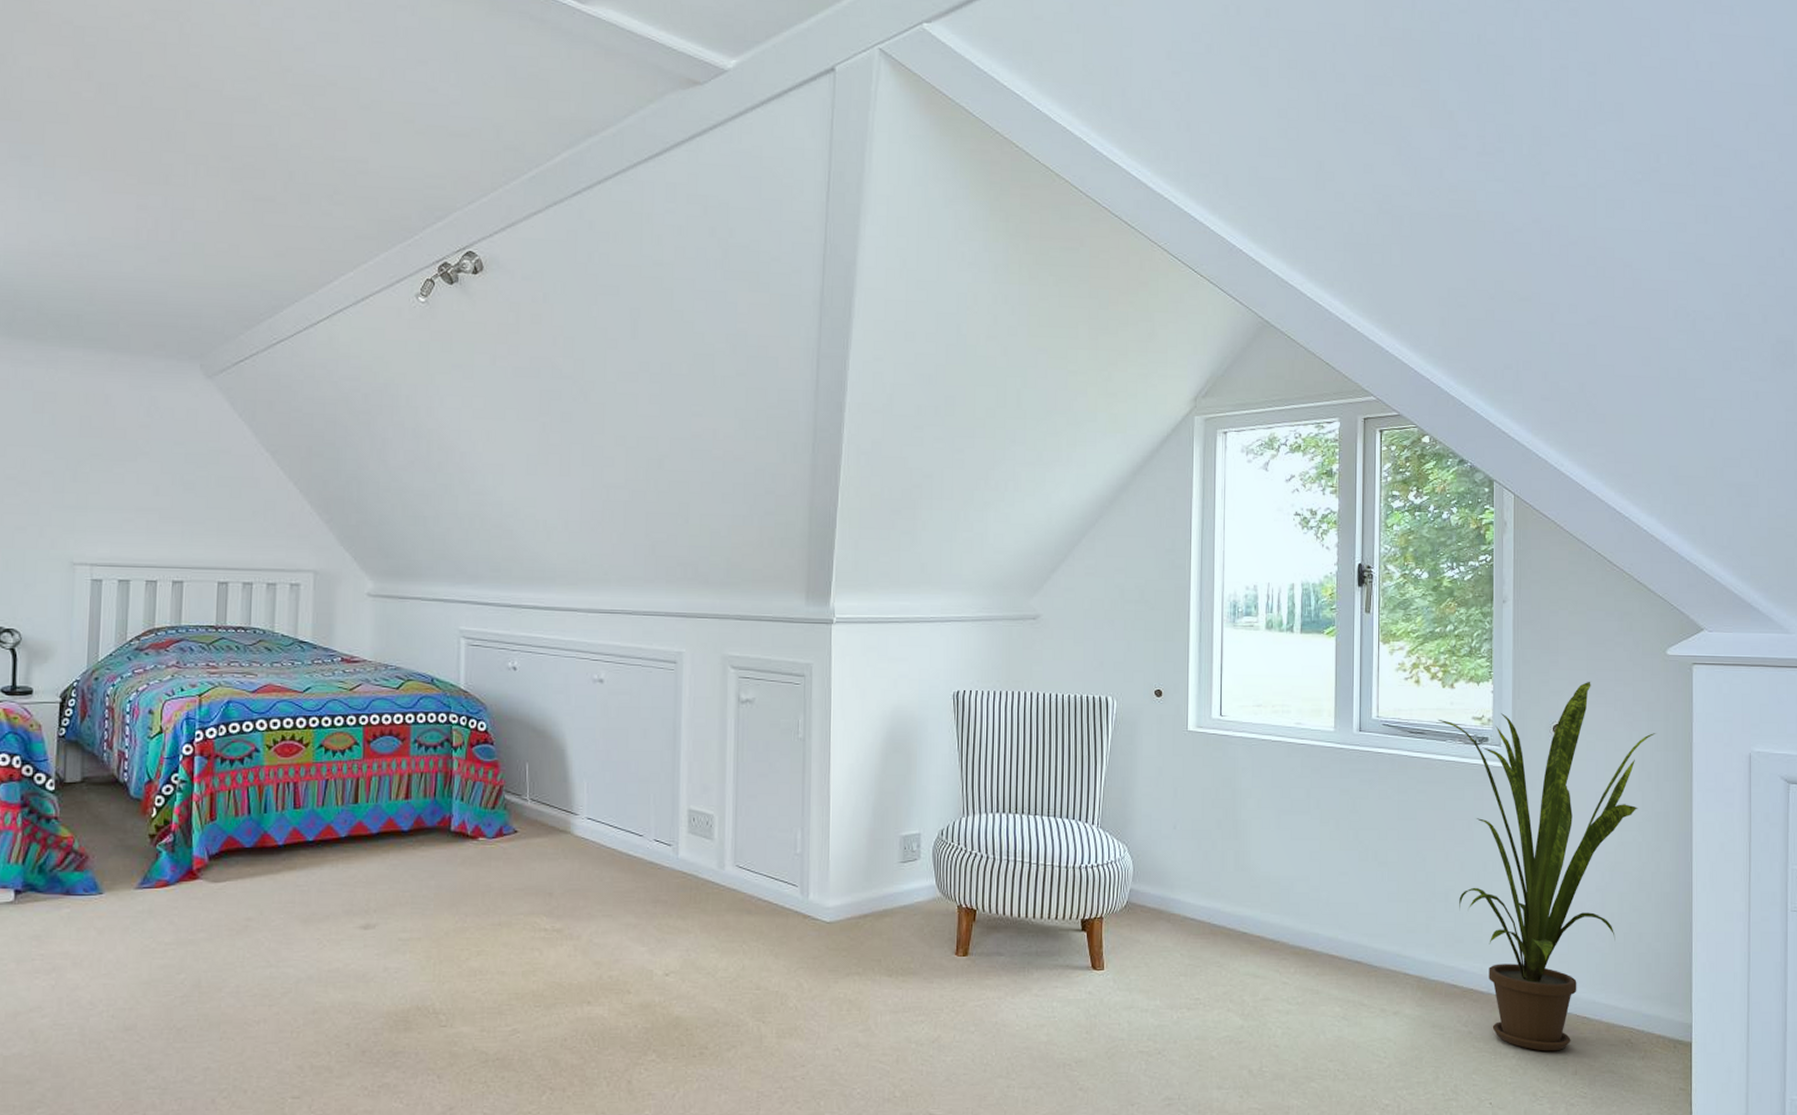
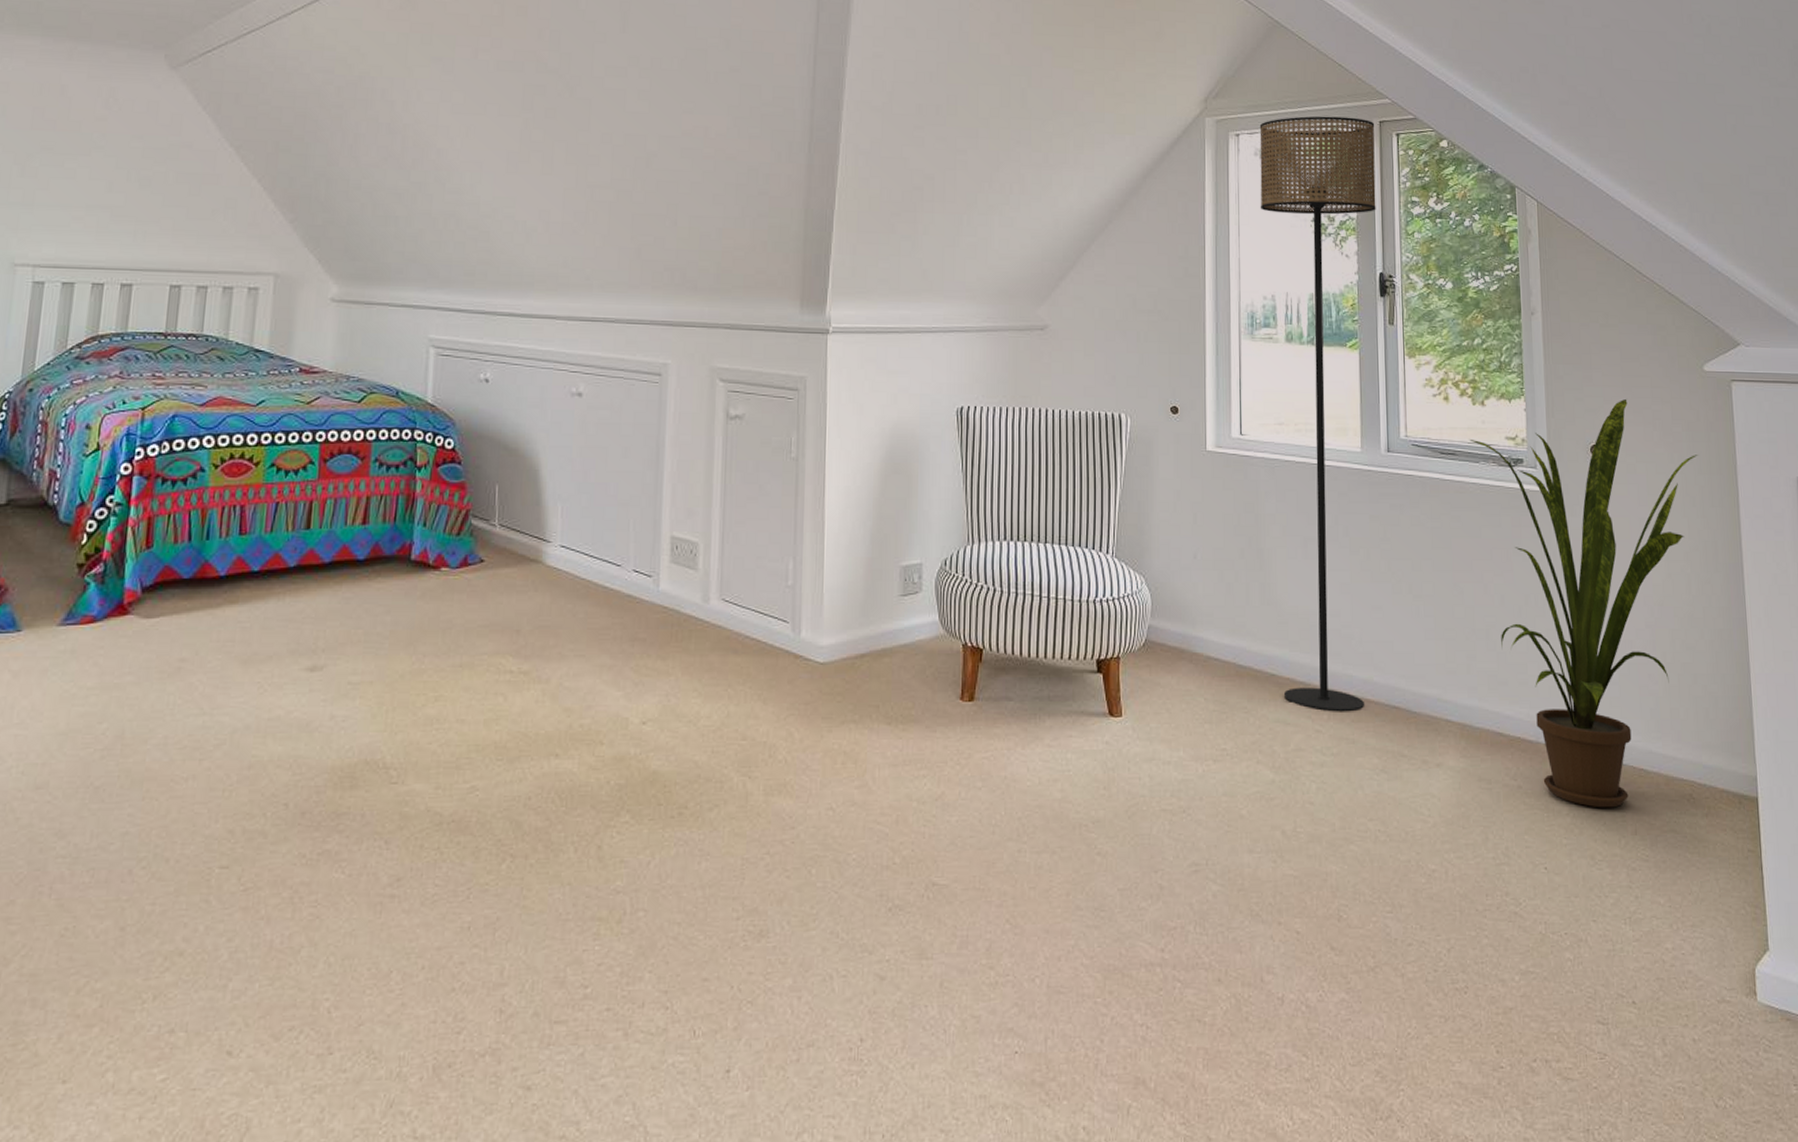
floor lamp: none [1246,413,1359,966] -> present [1259,116,1376,712]

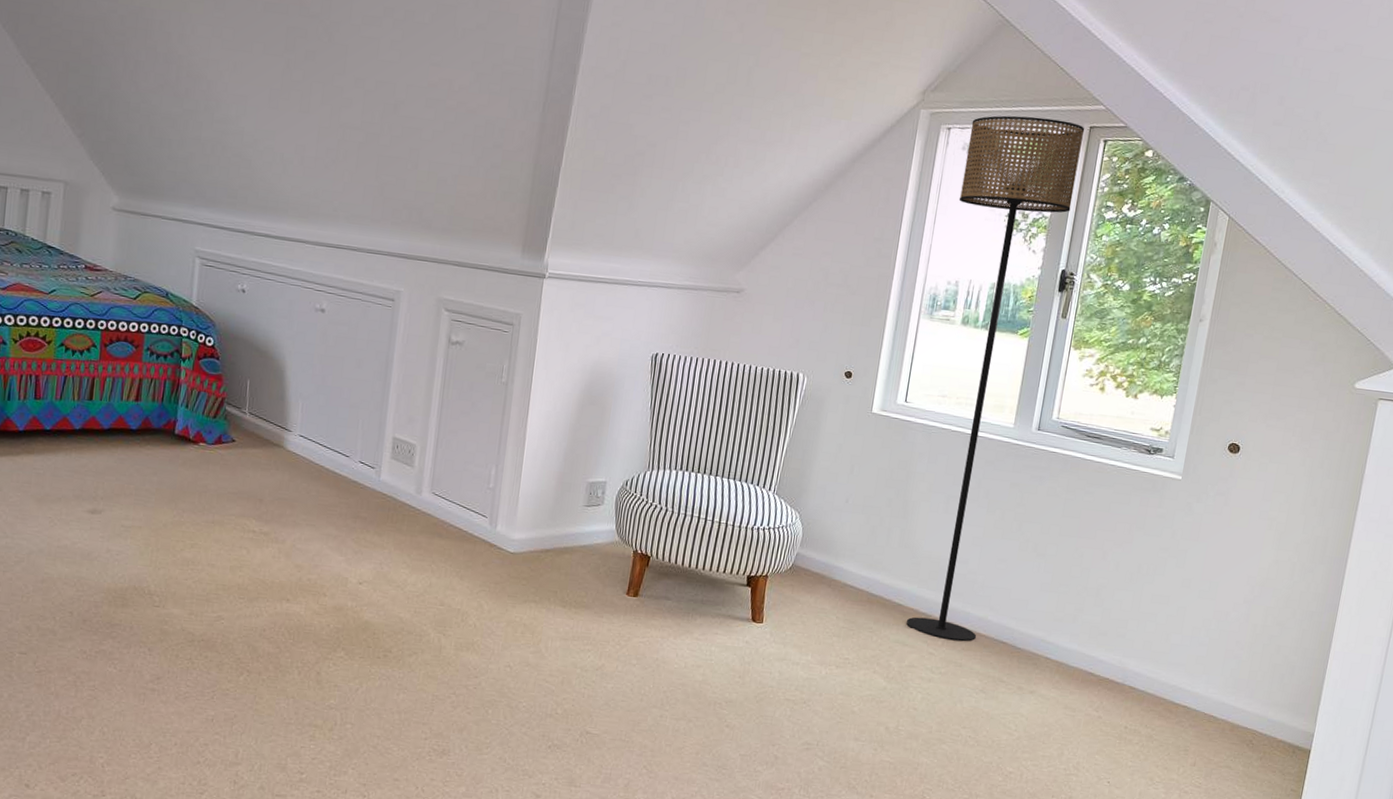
house plant: present [1469,398,1699,808] -> none [1108,405,1330,743]

